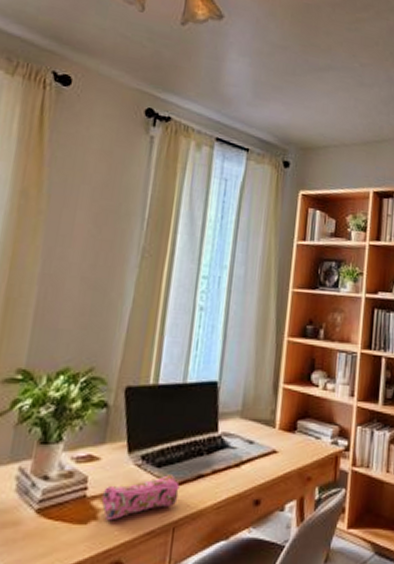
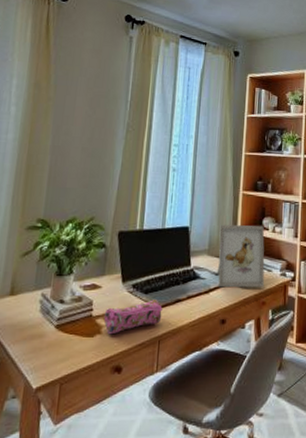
picture frame: none [251,379,313,460] -> present [217,224,265,288]

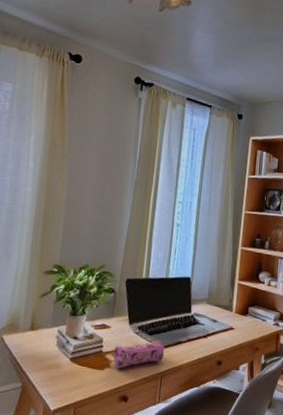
picture frame: present [217,224,265,288] -> none [215,277,260,335]

